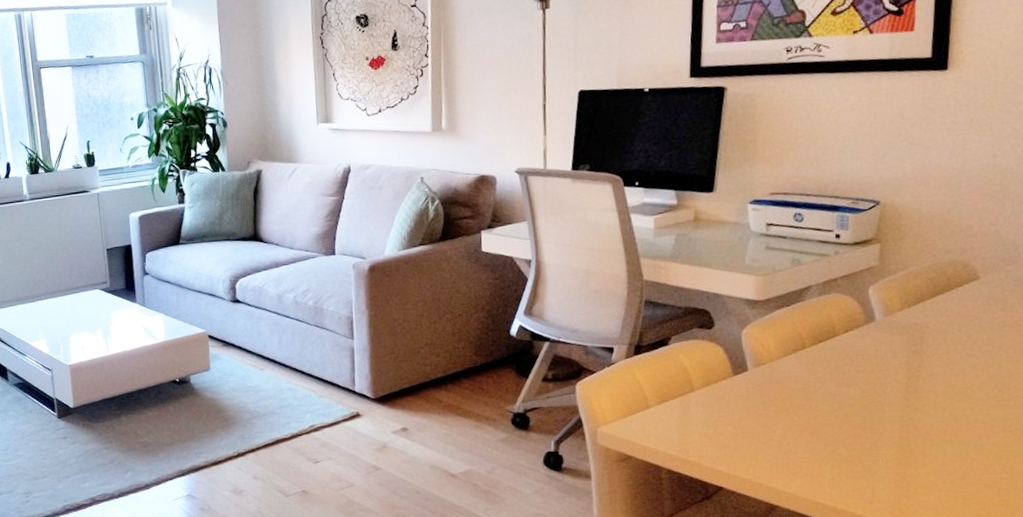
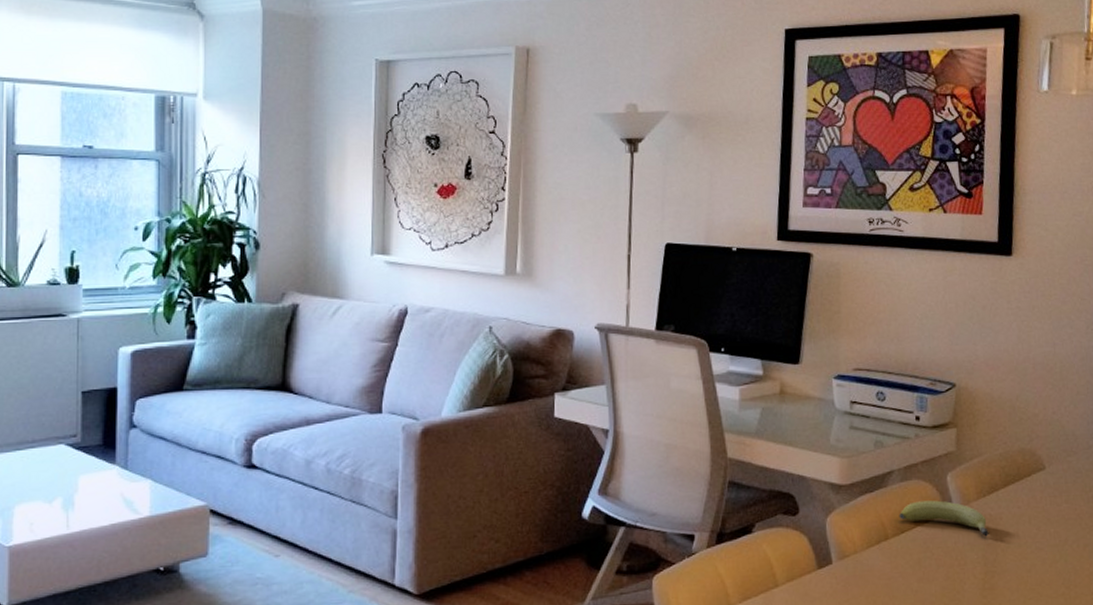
fruit: none [816,312,914,345] -> present [898,500,989,537]

